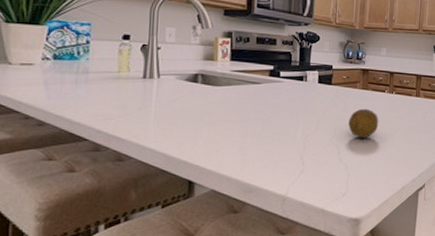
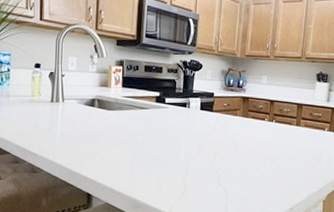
fruit: present [348,108,379,139] -> none [228,135,258,165]

